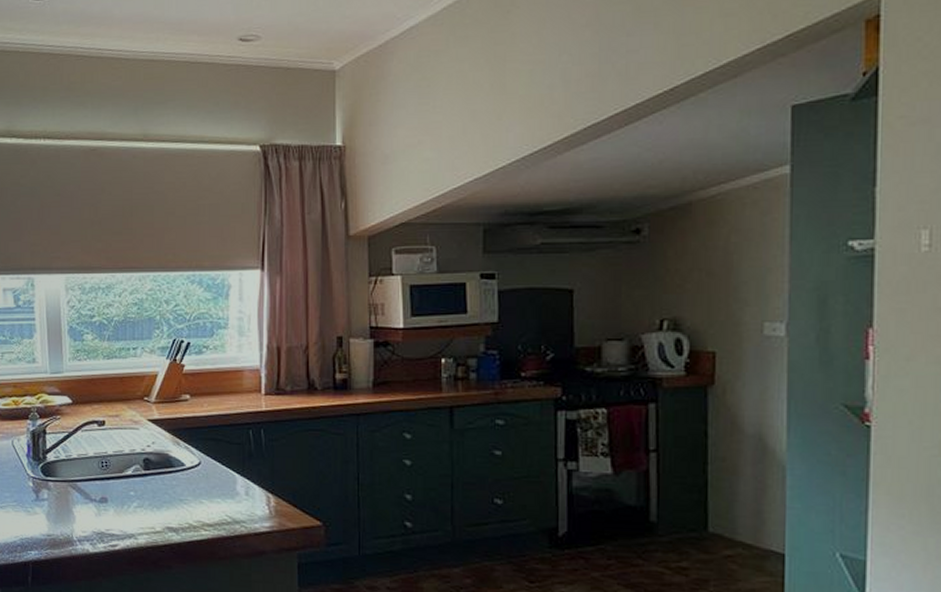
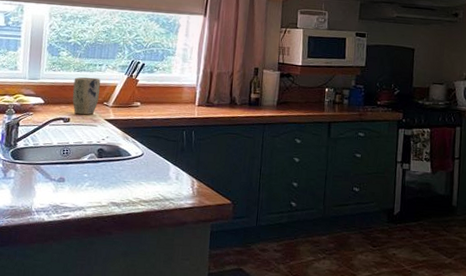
plant pot: none [104,365,138,416] -> present [72,77,101,115]

